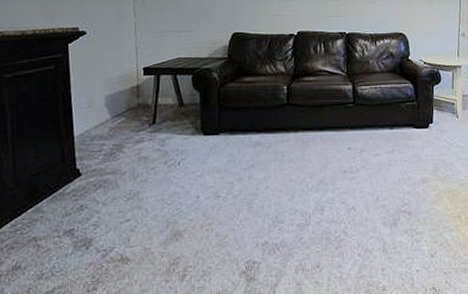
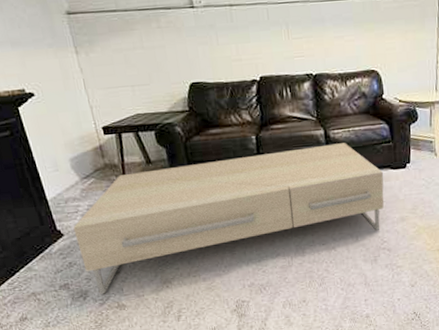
coffee table: none [93,99,407,244] -> present [73,143,384,295]

